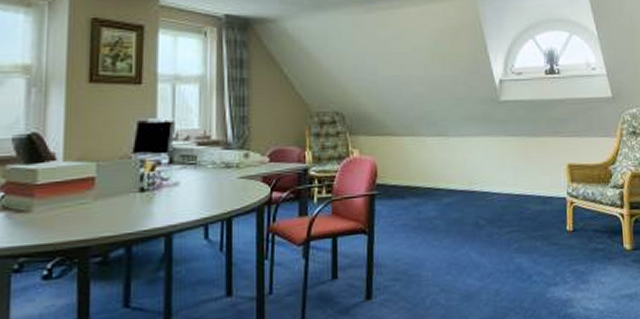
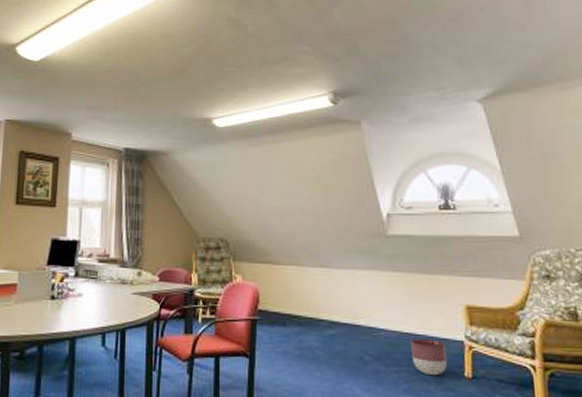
planter: none [520,198,552,233] -> present [410,339,448,376]

